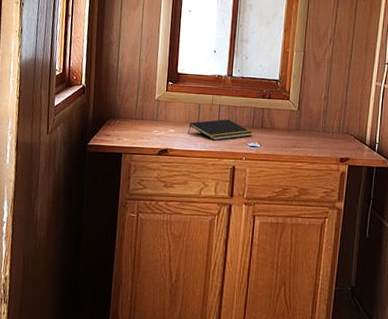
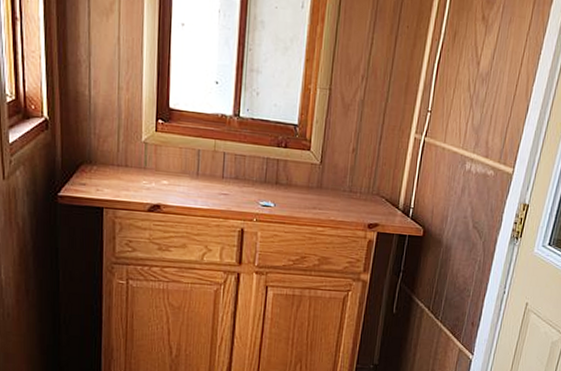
notepad: present [188,119,252,141] -> none [185,170,265,197]

